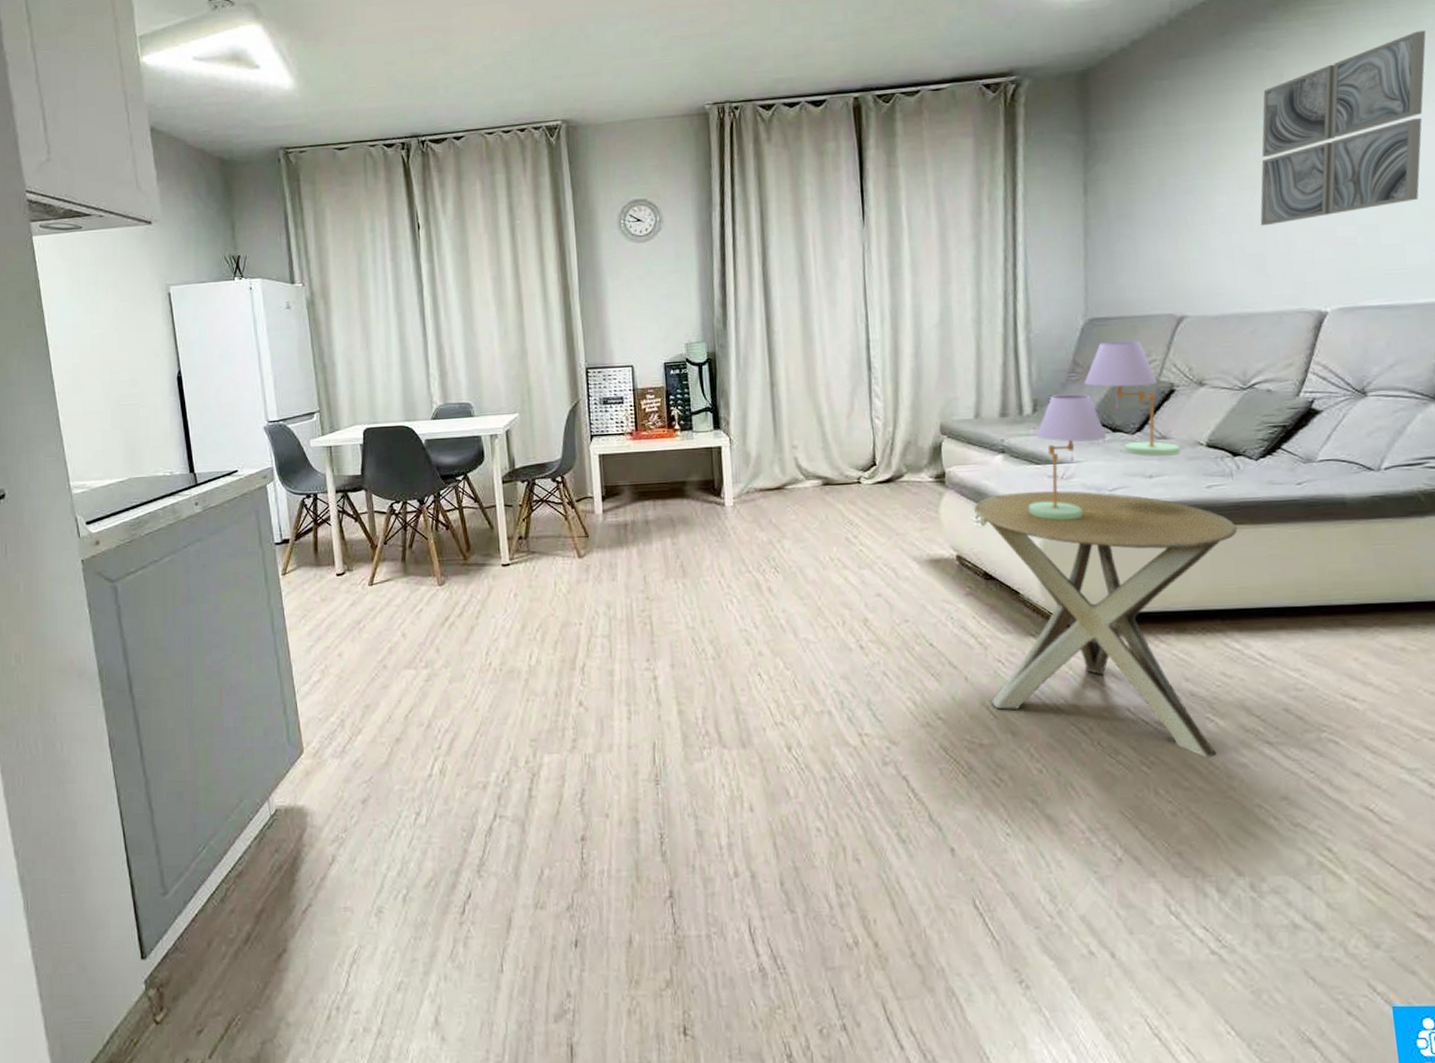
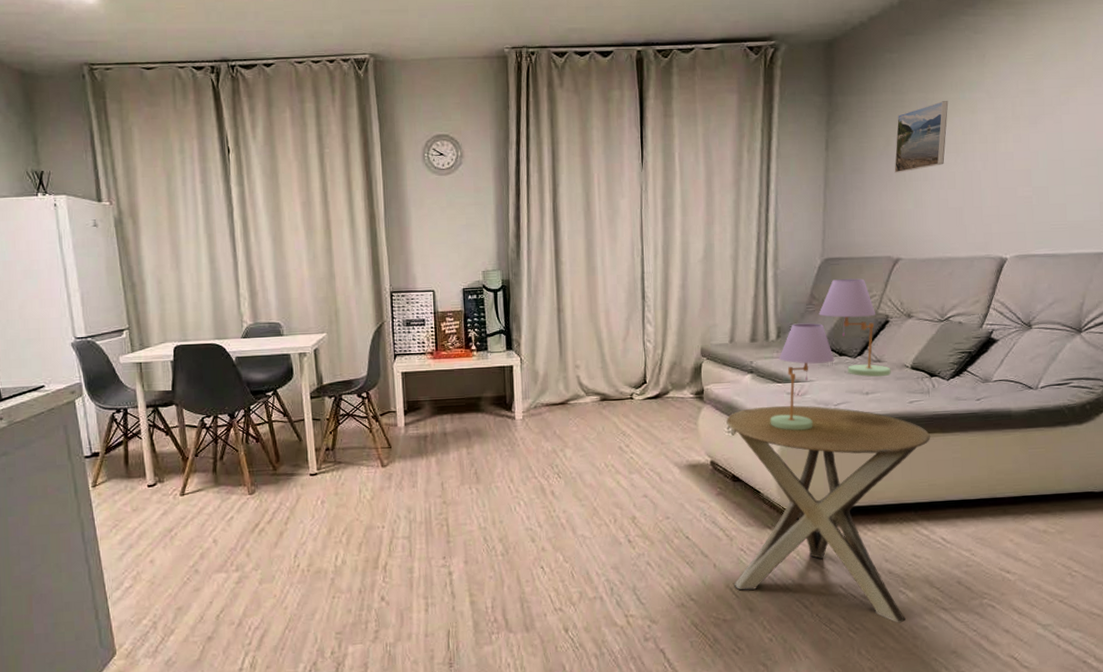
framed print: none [1172,130,1238,217] -> present [894,101,949,173]
wall art: present [1260,30,1426,226] -> none [961,26,1093,184]

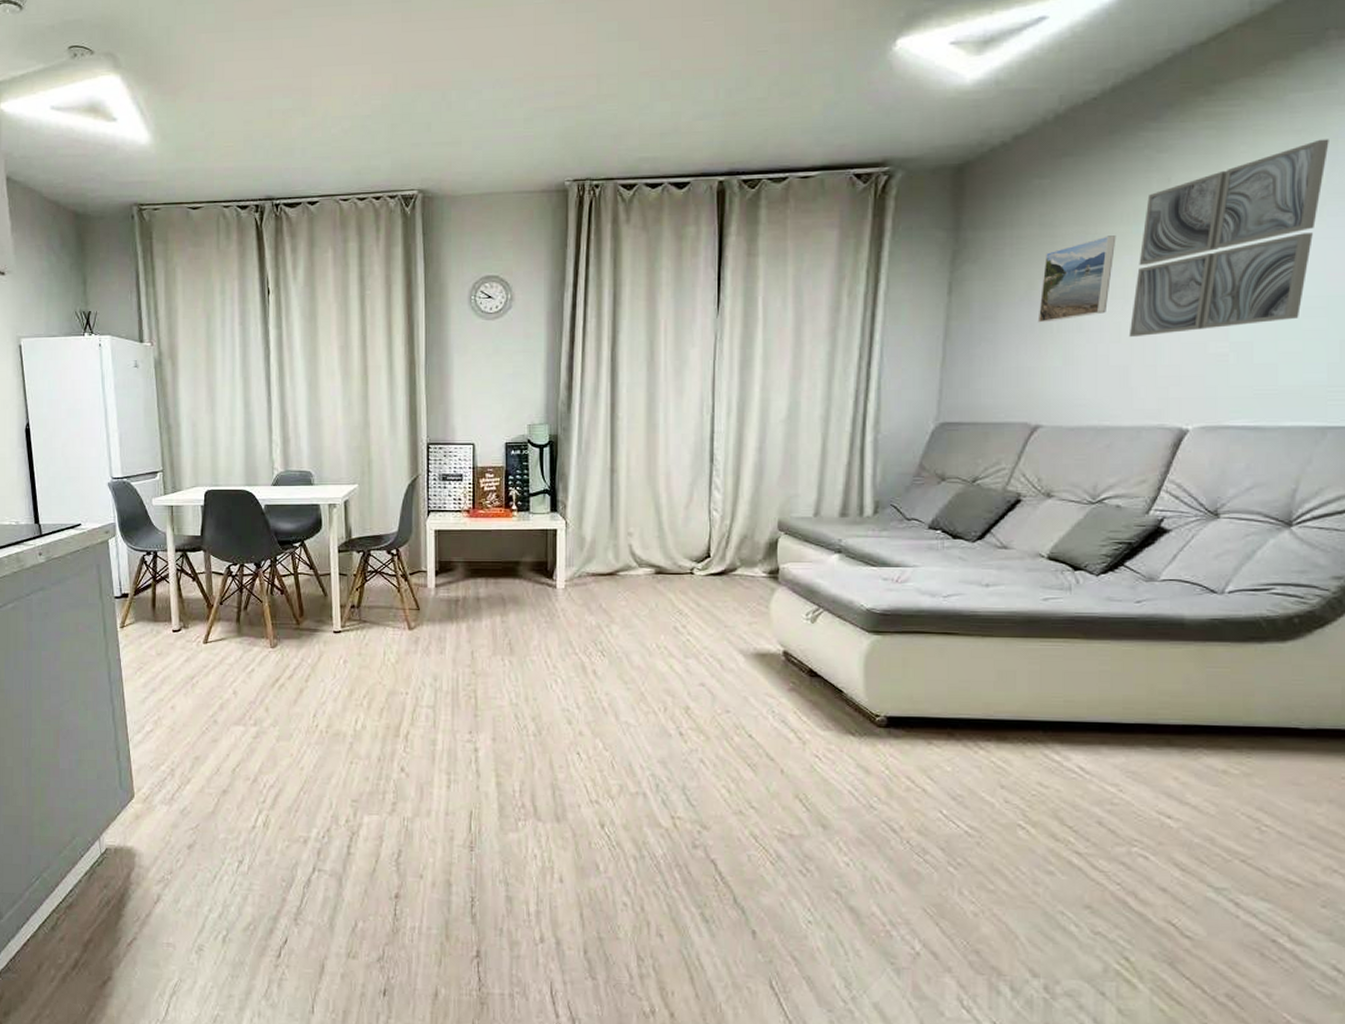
side table: present [726,405,931,623] -> none [805,592,1070,864]
table lamp: present [770,278,891,431] -> none [860,448,1021,624]
wall art: none [961,26,1093,184] -> present [1129,139,1329,338]

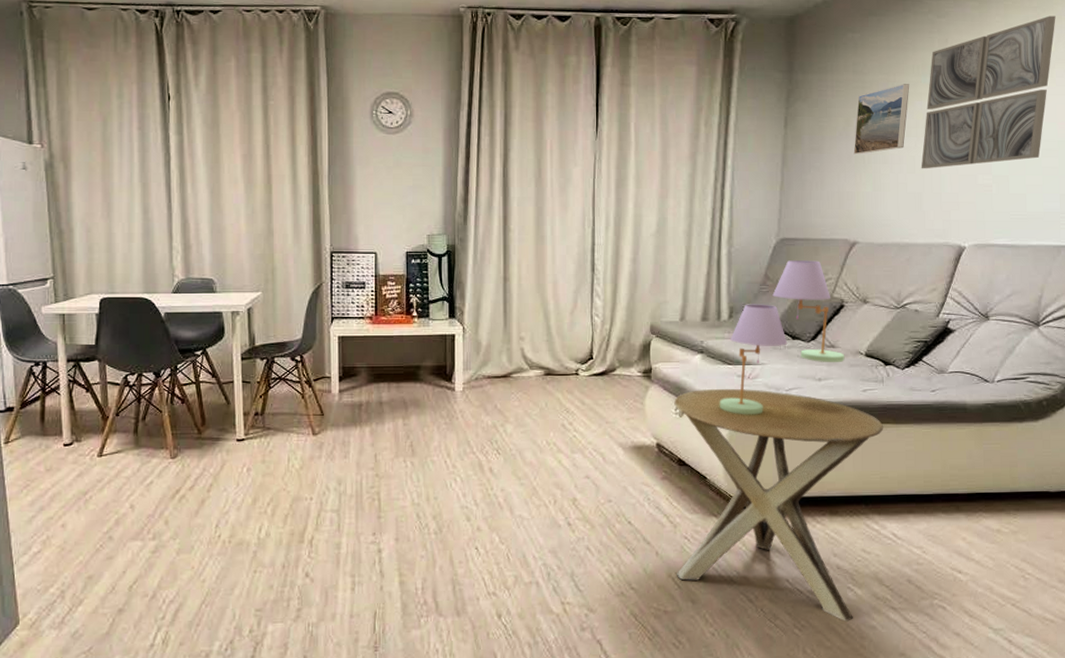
side table: none [805,592,1070,864] -> present [674,388,884,622]
table lamp: none [860,448,1021,624] -> present [719,260,845,415]

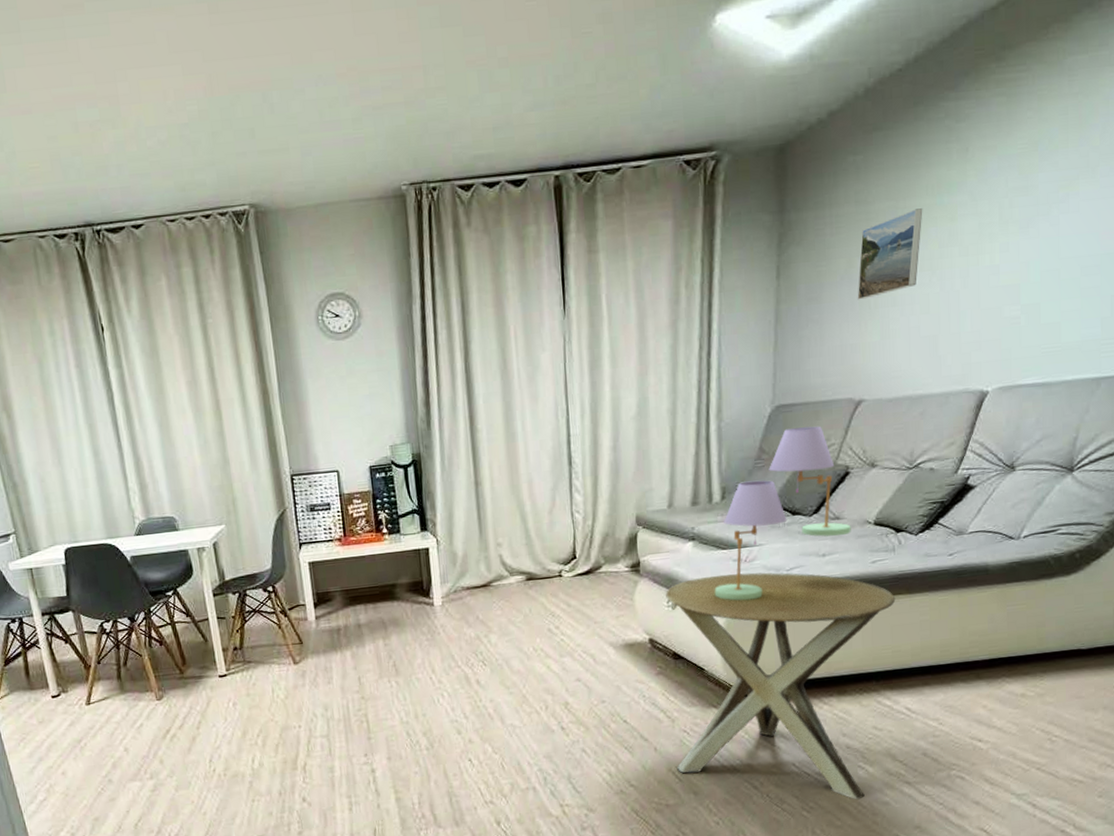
wall art: present [921,16,1056,169] -> none [936,101,1102,308]

